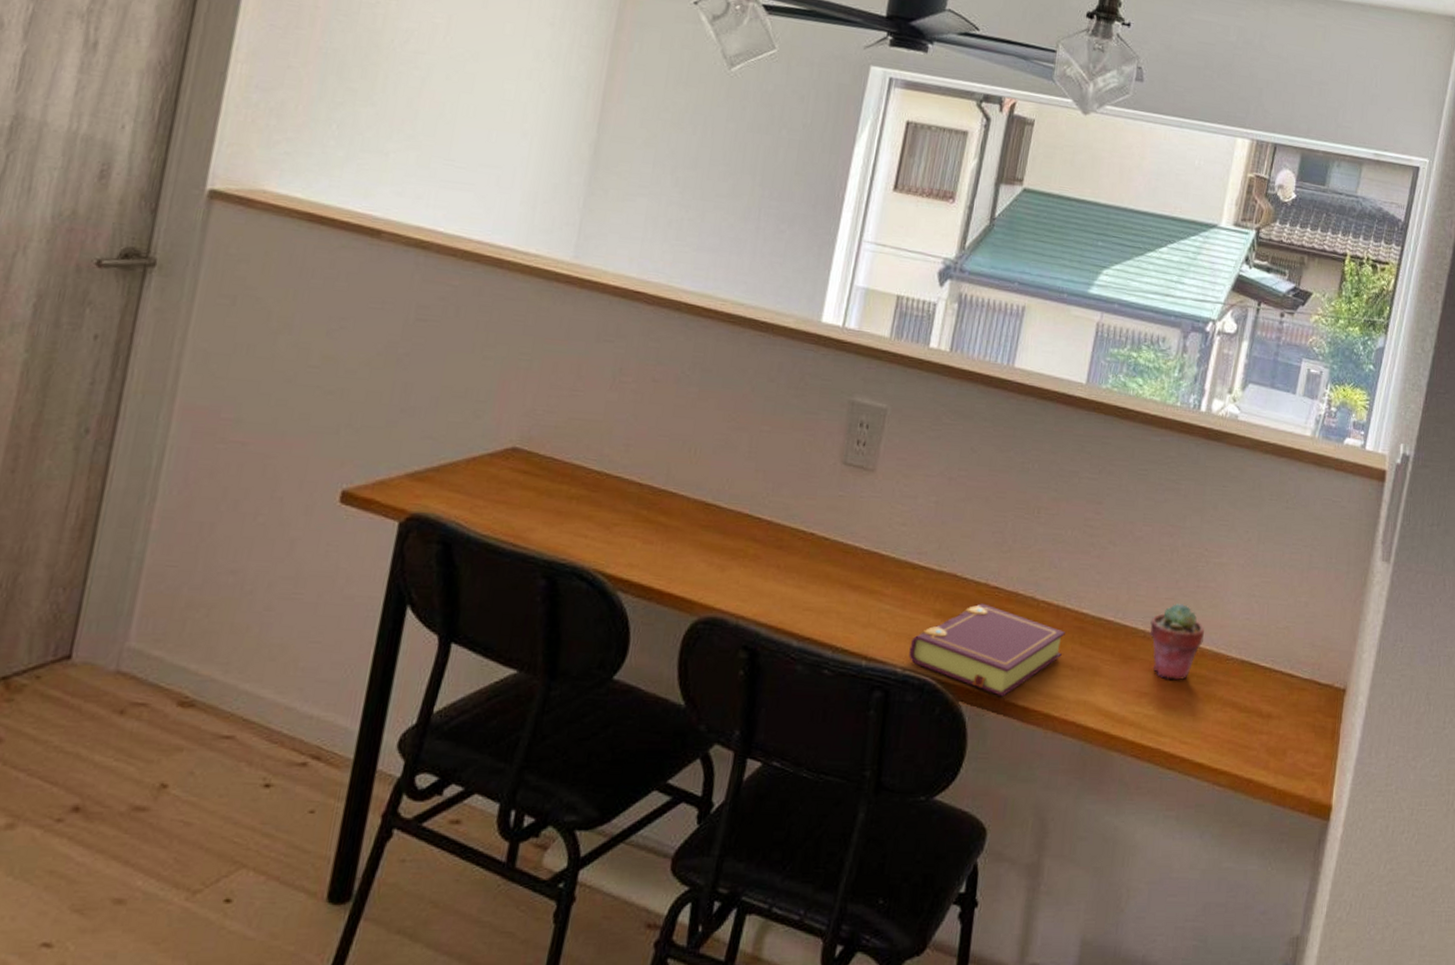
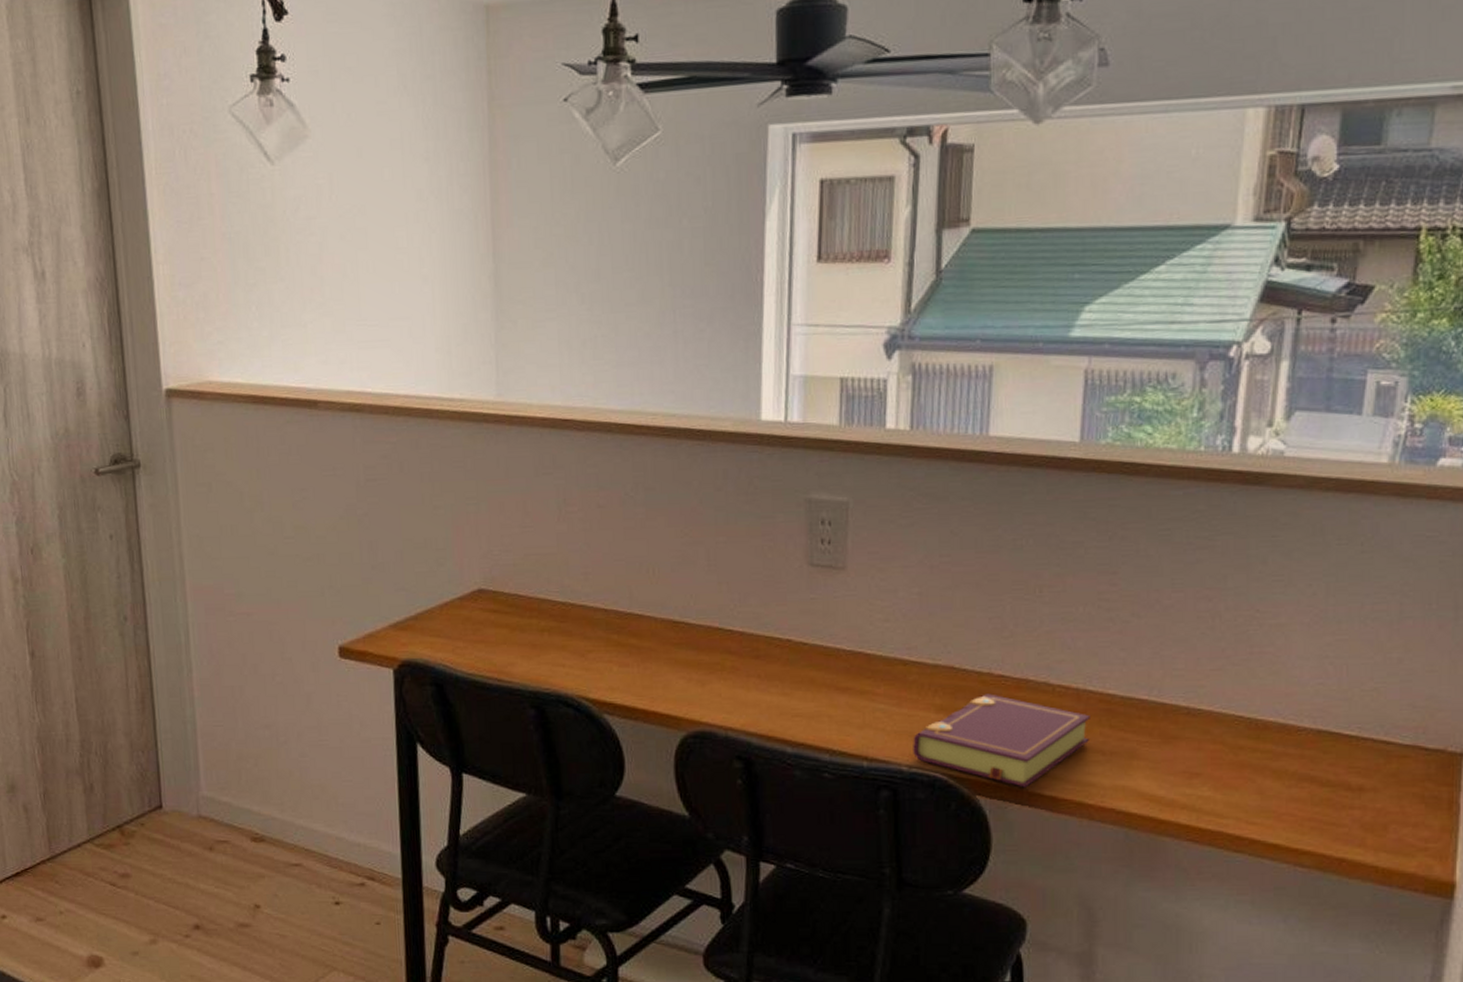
potted succulent: present [1149,602,1204,680] -> none [1194,673,1265,758]

